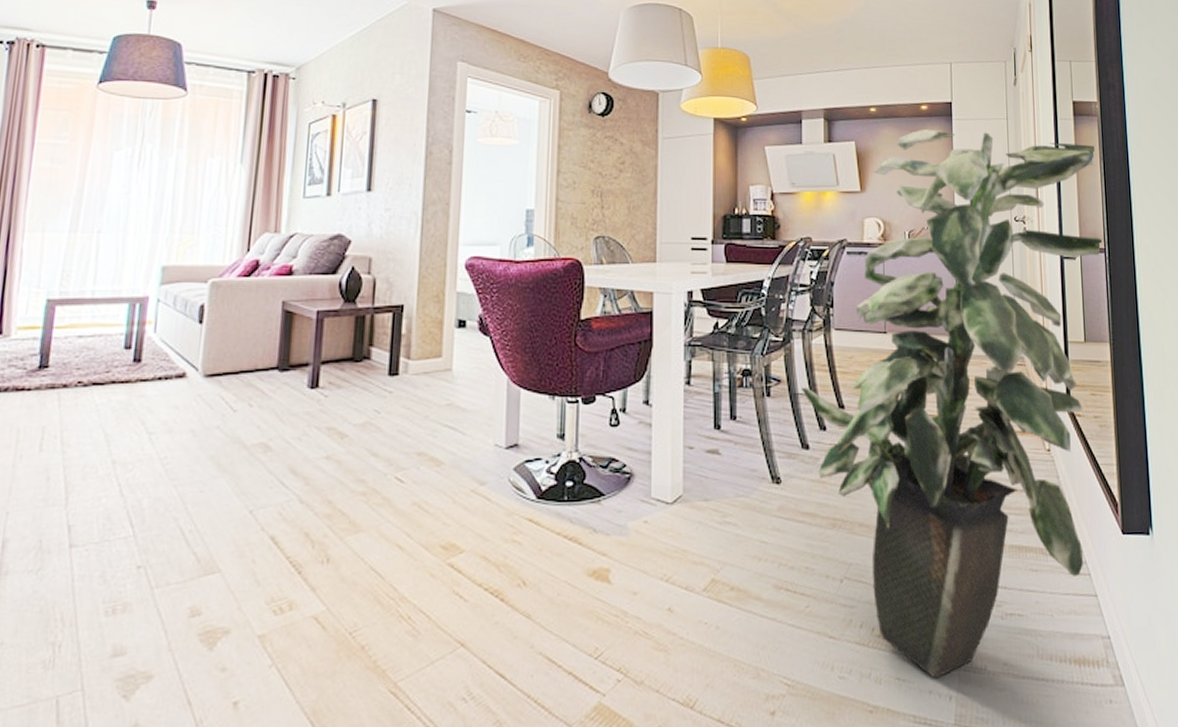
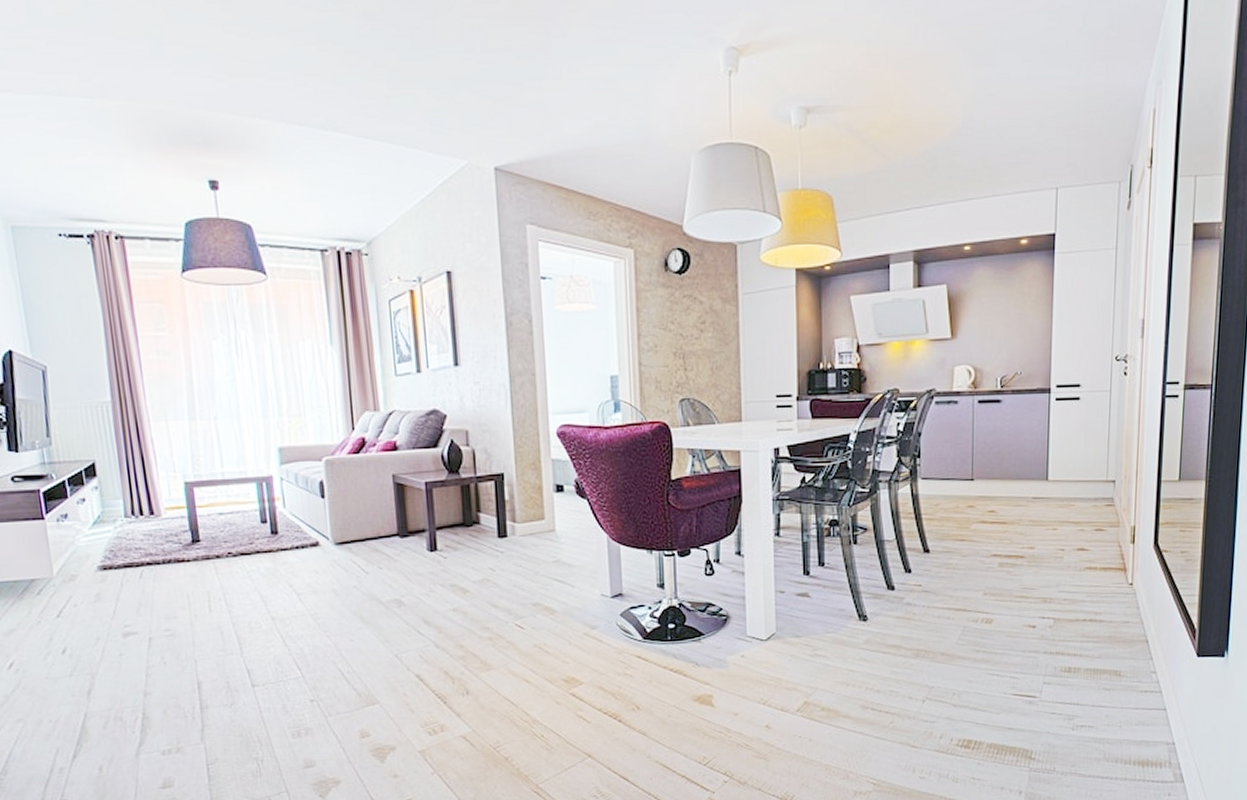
indoor plant: present [801,128,1103,679] -> none [887,265,1212,778]

